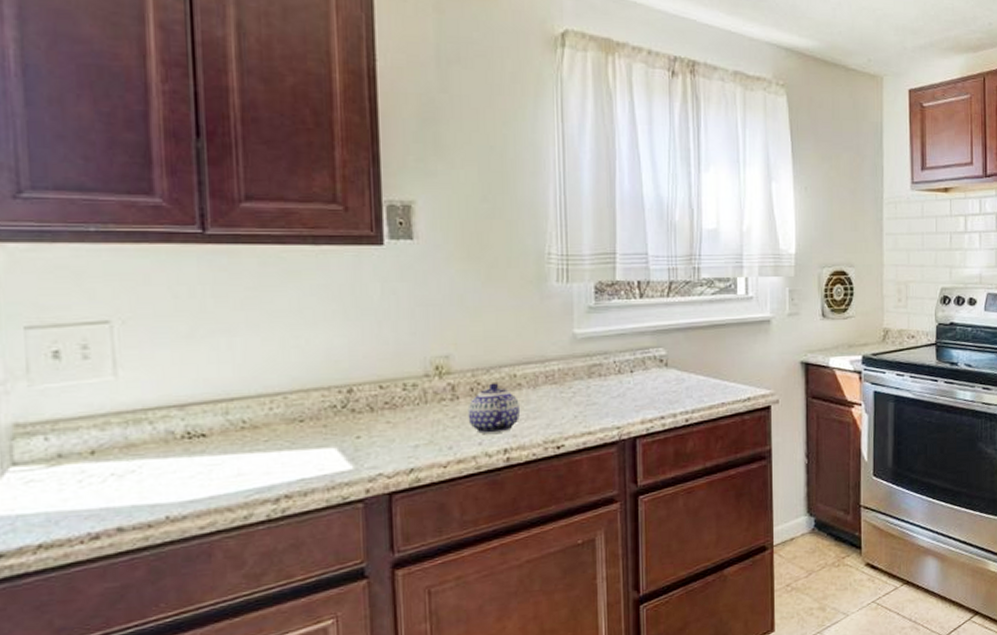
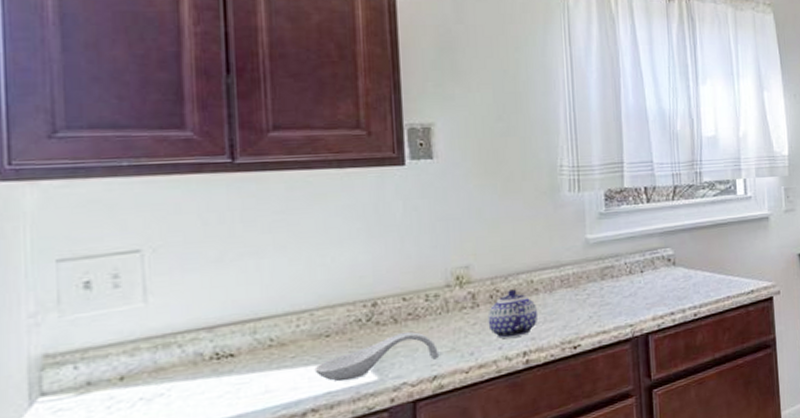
spoon rest: none [288,422,416,469] -> present [314,332,438,382]

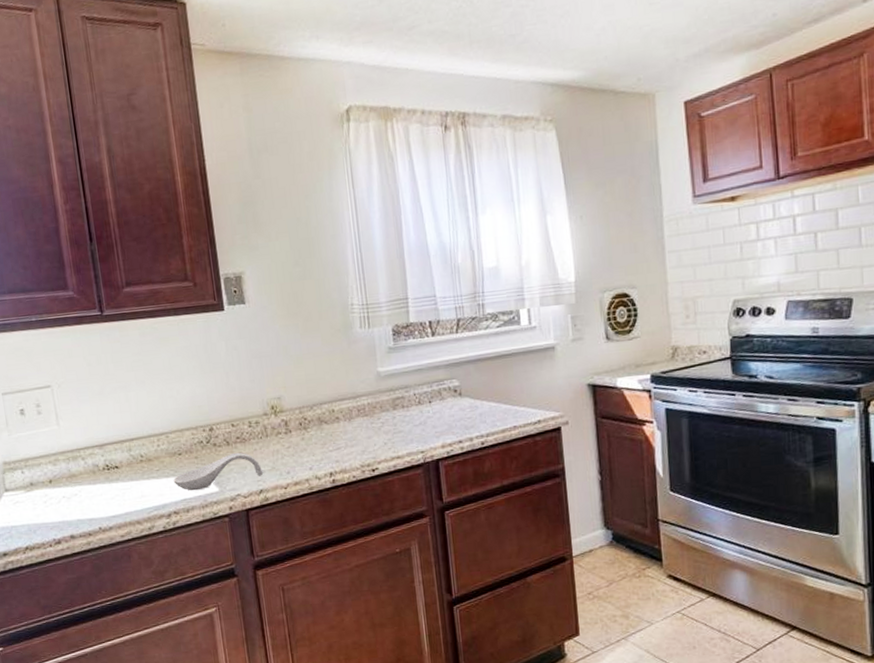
teapot: present [487,289,538,339] -> none [298,417,341,460]

